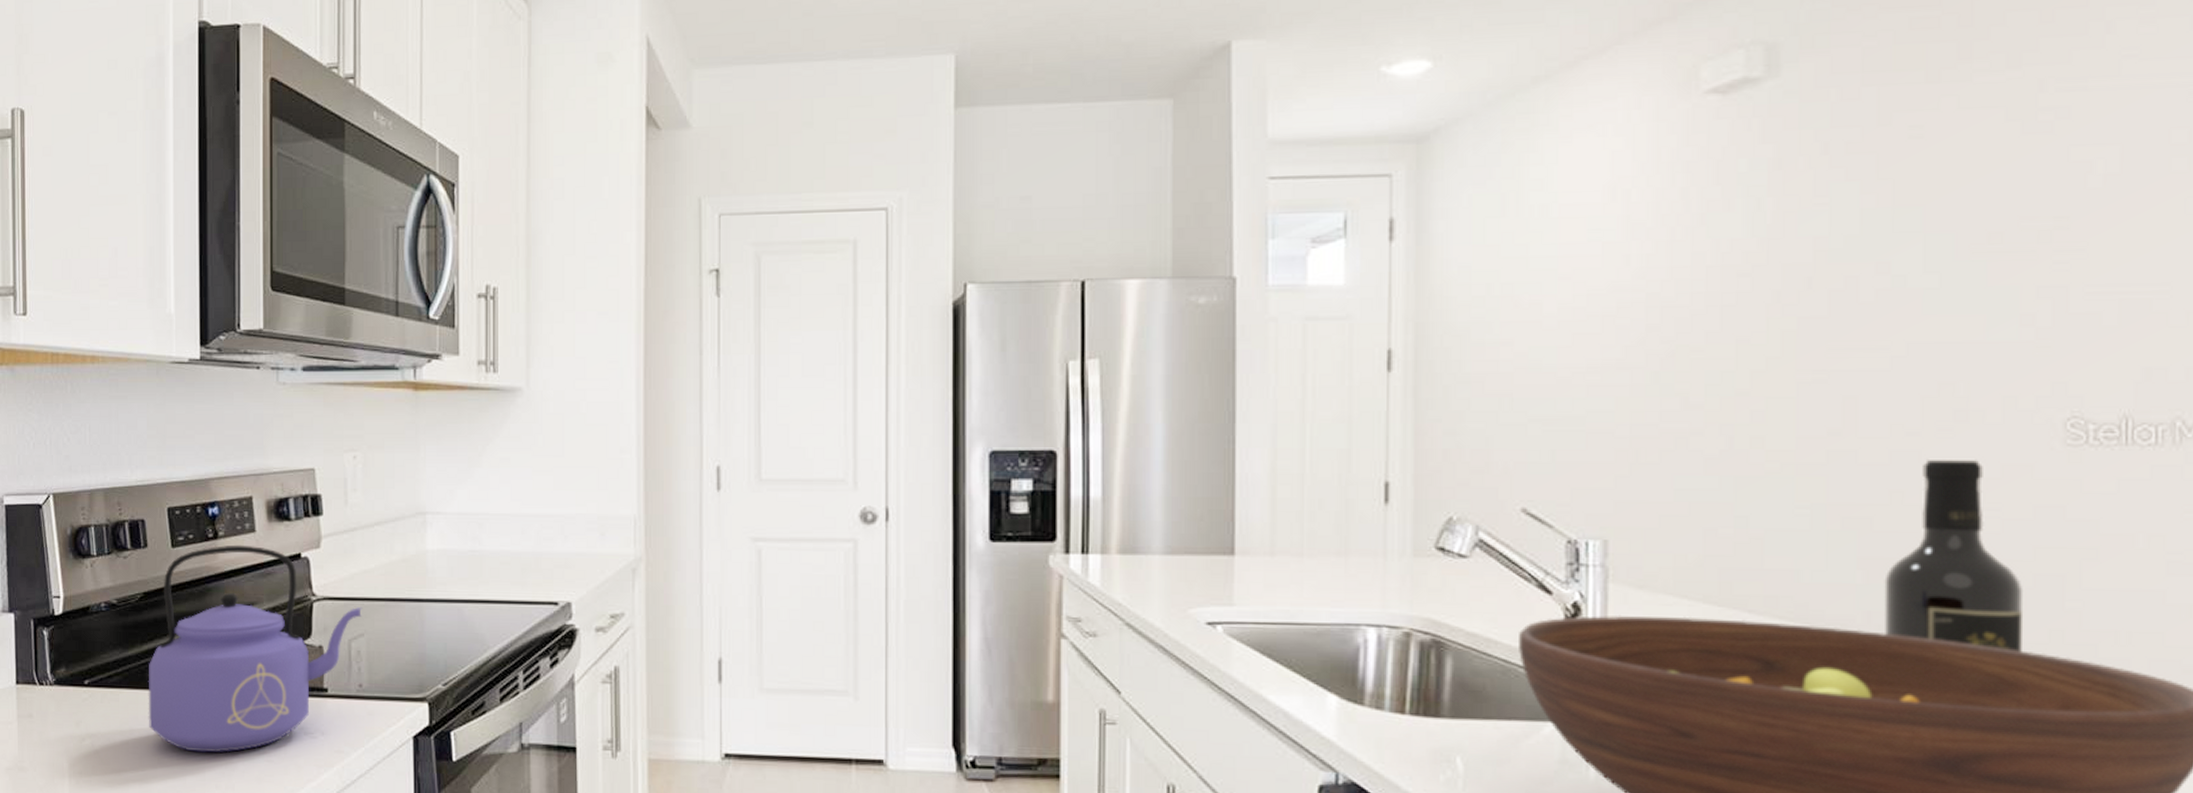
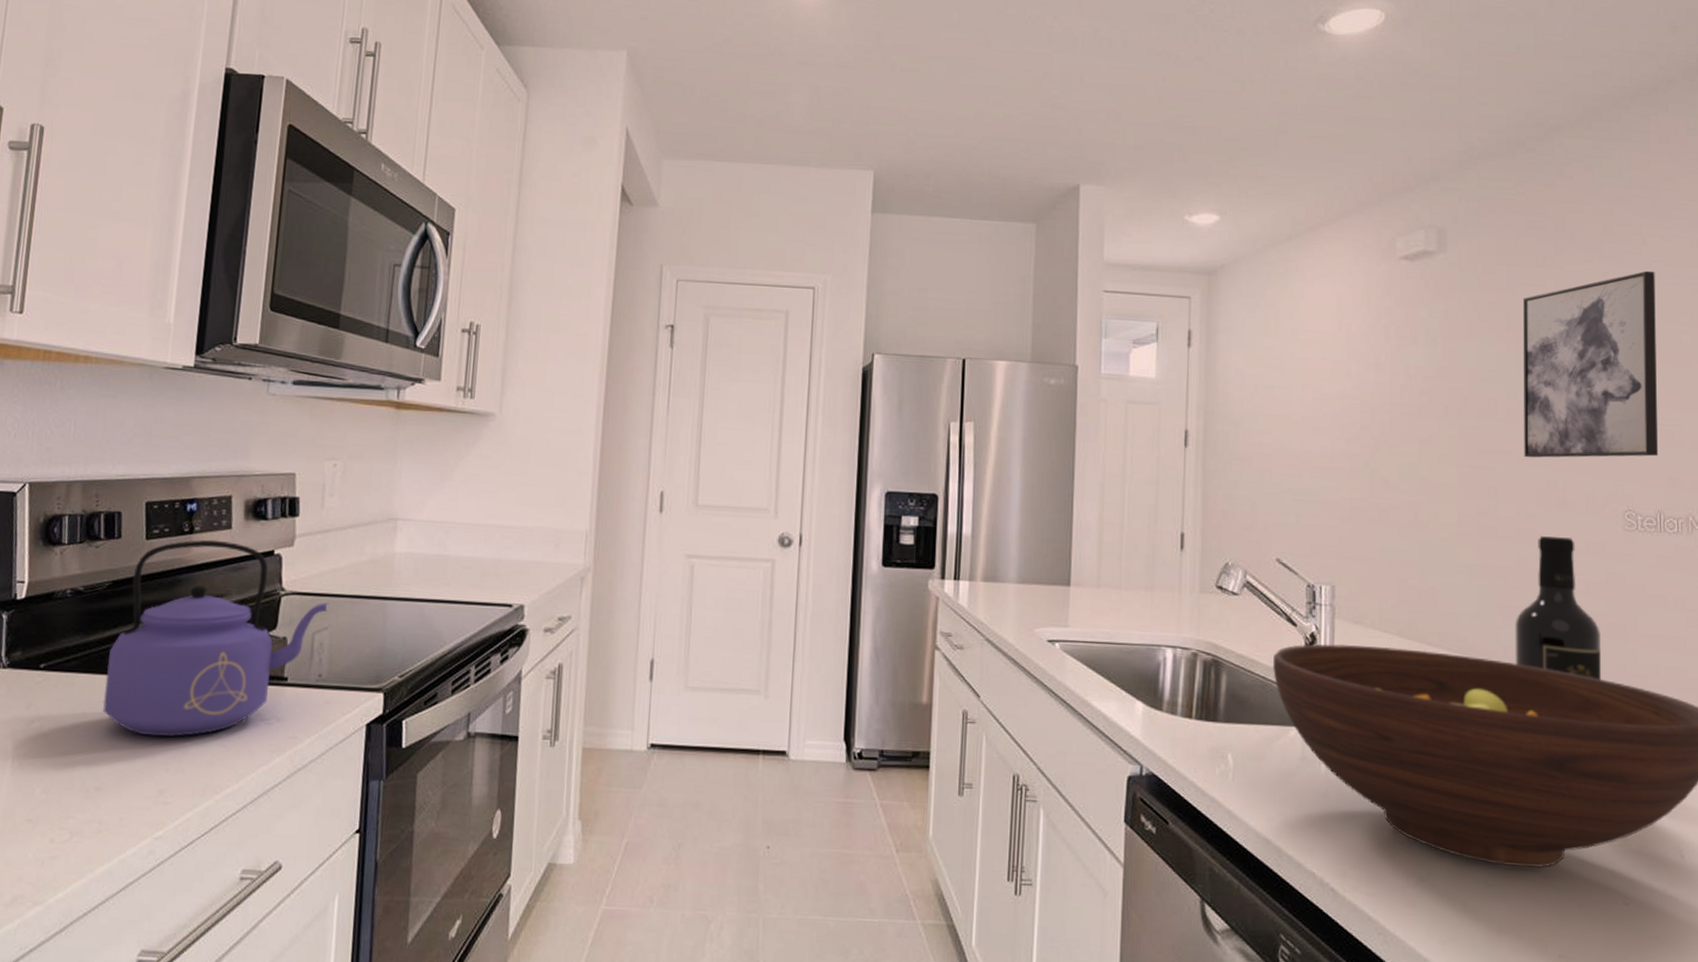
wall art: none [1902,70,2128,354] -> present [1522,270,1659,458]

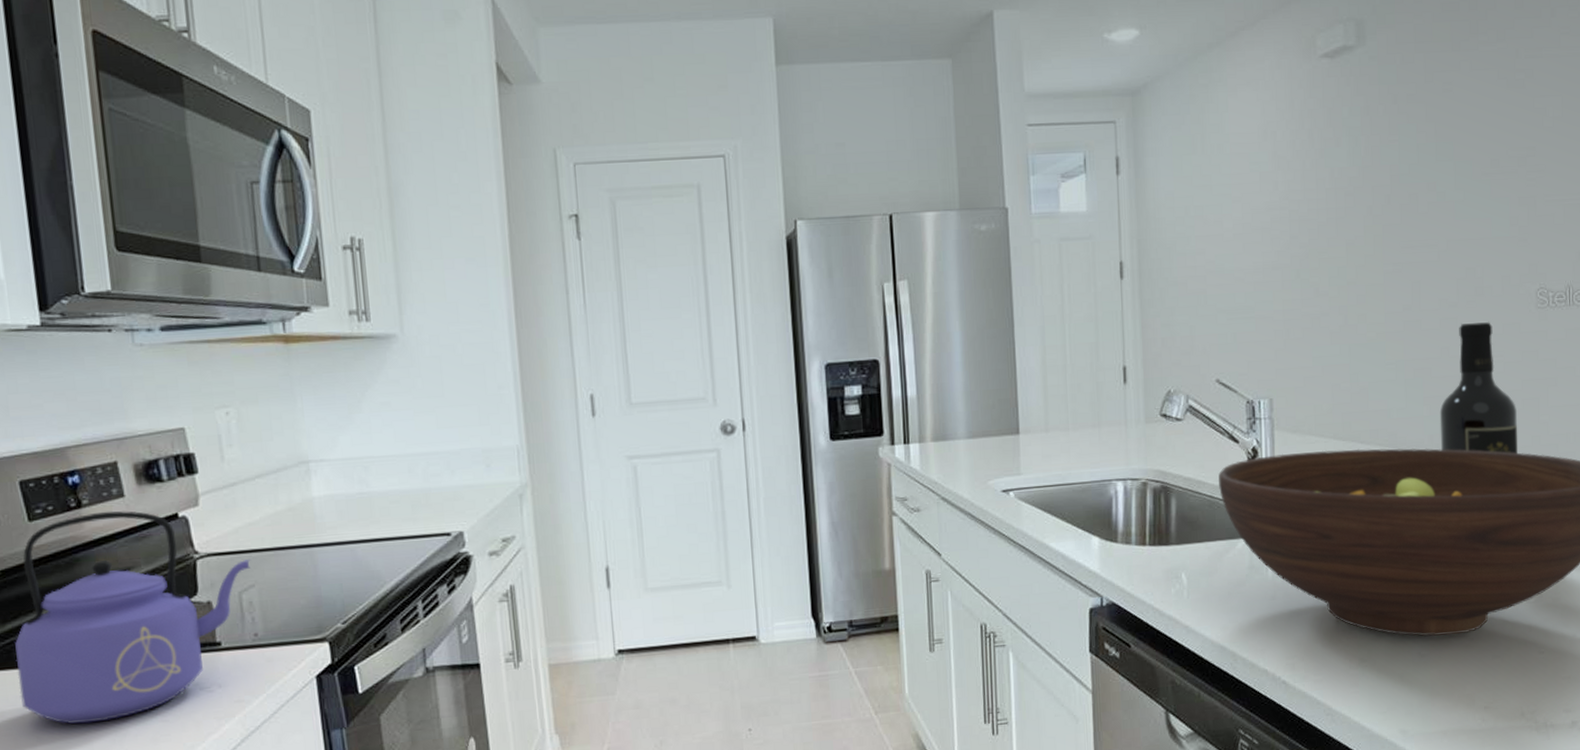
wall art: present [1522,270,1659,458] -> none [1439,43,1568,249]

